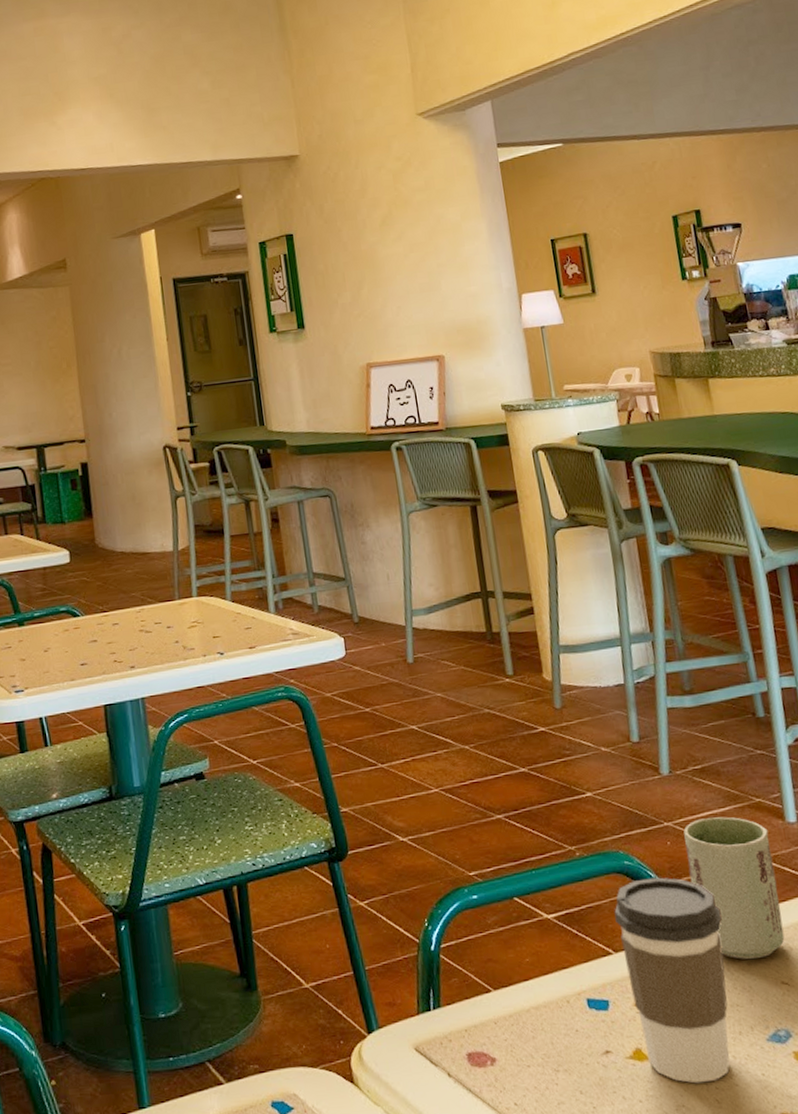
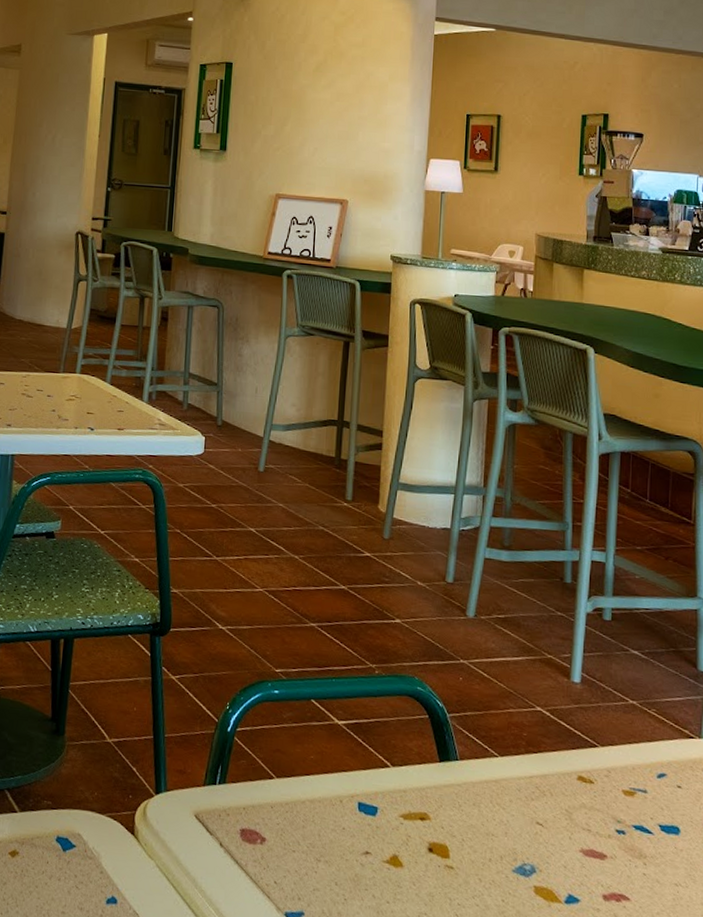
coffee cup: present [614,877,730,1084] -> none [399,706,495,898]
cup: present [684,816,785,960] -> none [473,662,553,798]

